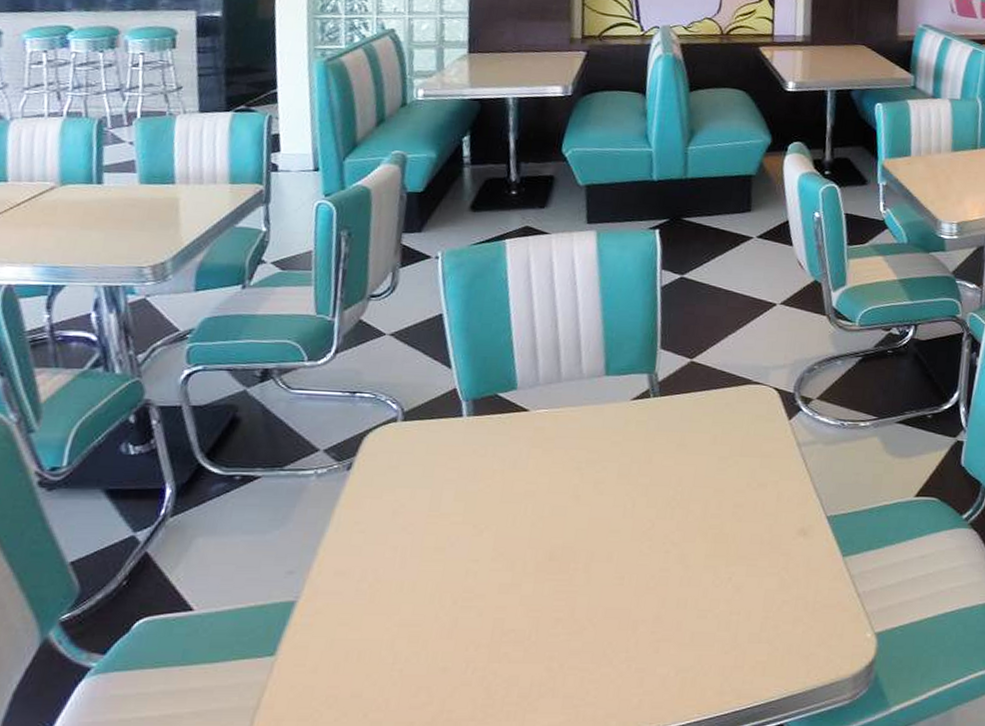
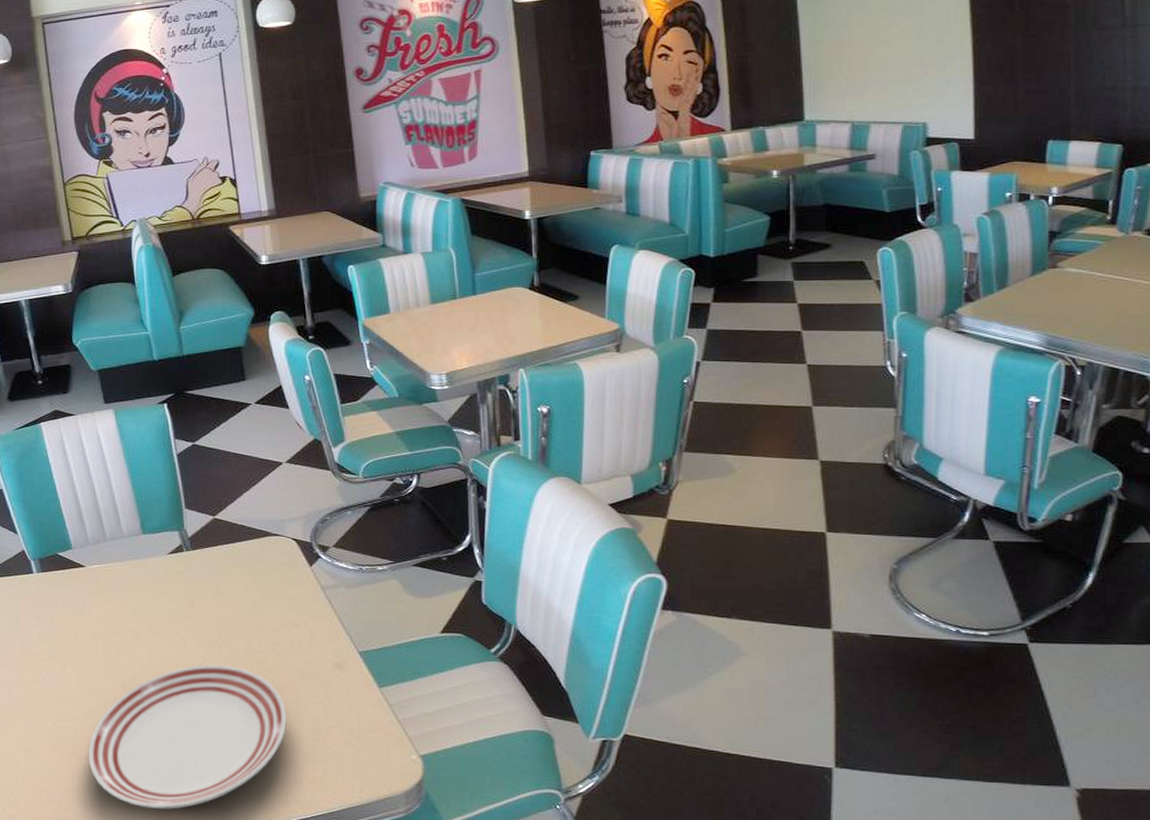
dinner plate: none [489,529,739,707] -> present [88,664,288,810]

